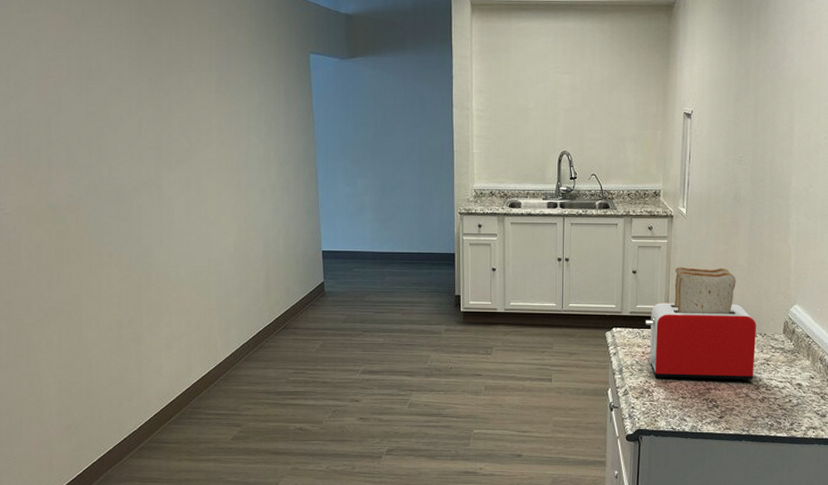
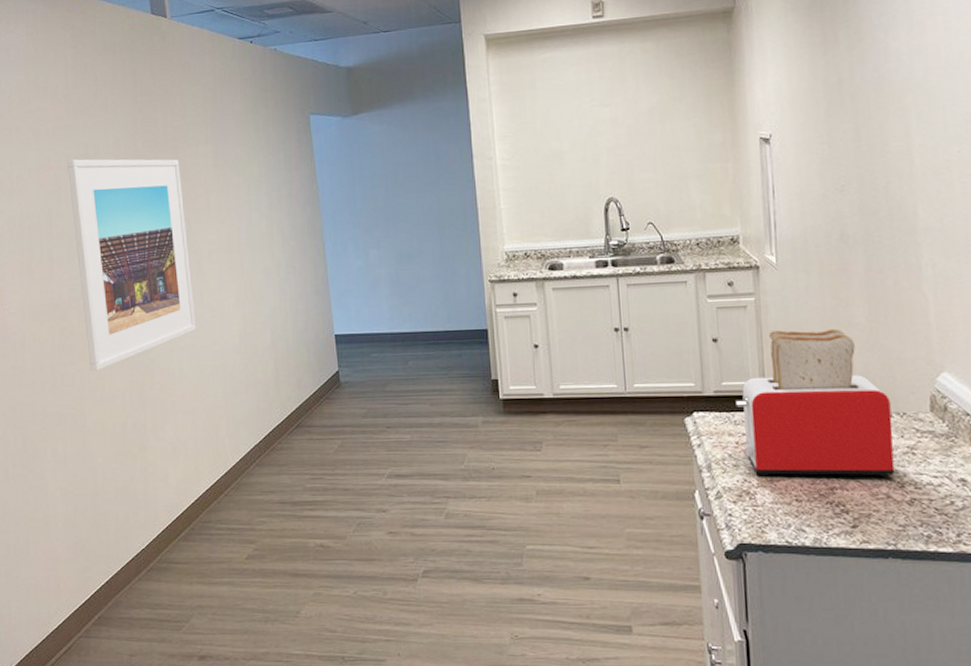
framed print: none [68,72,193,272] -> present [67,159,196,372]

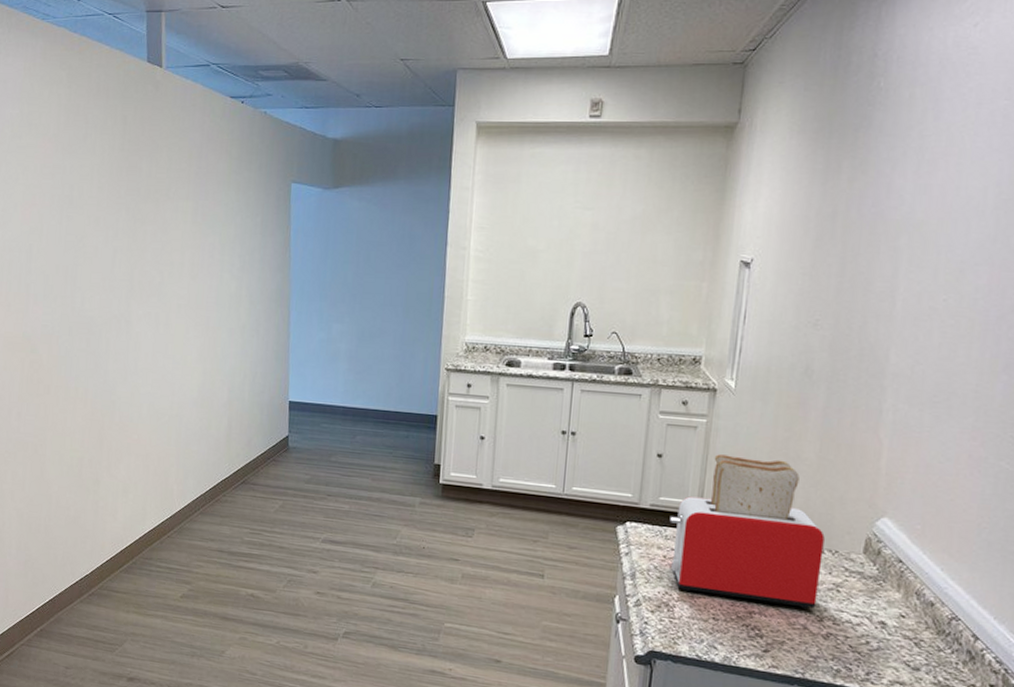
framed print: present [67,159,196,372] -> none [51,199,159,406]

